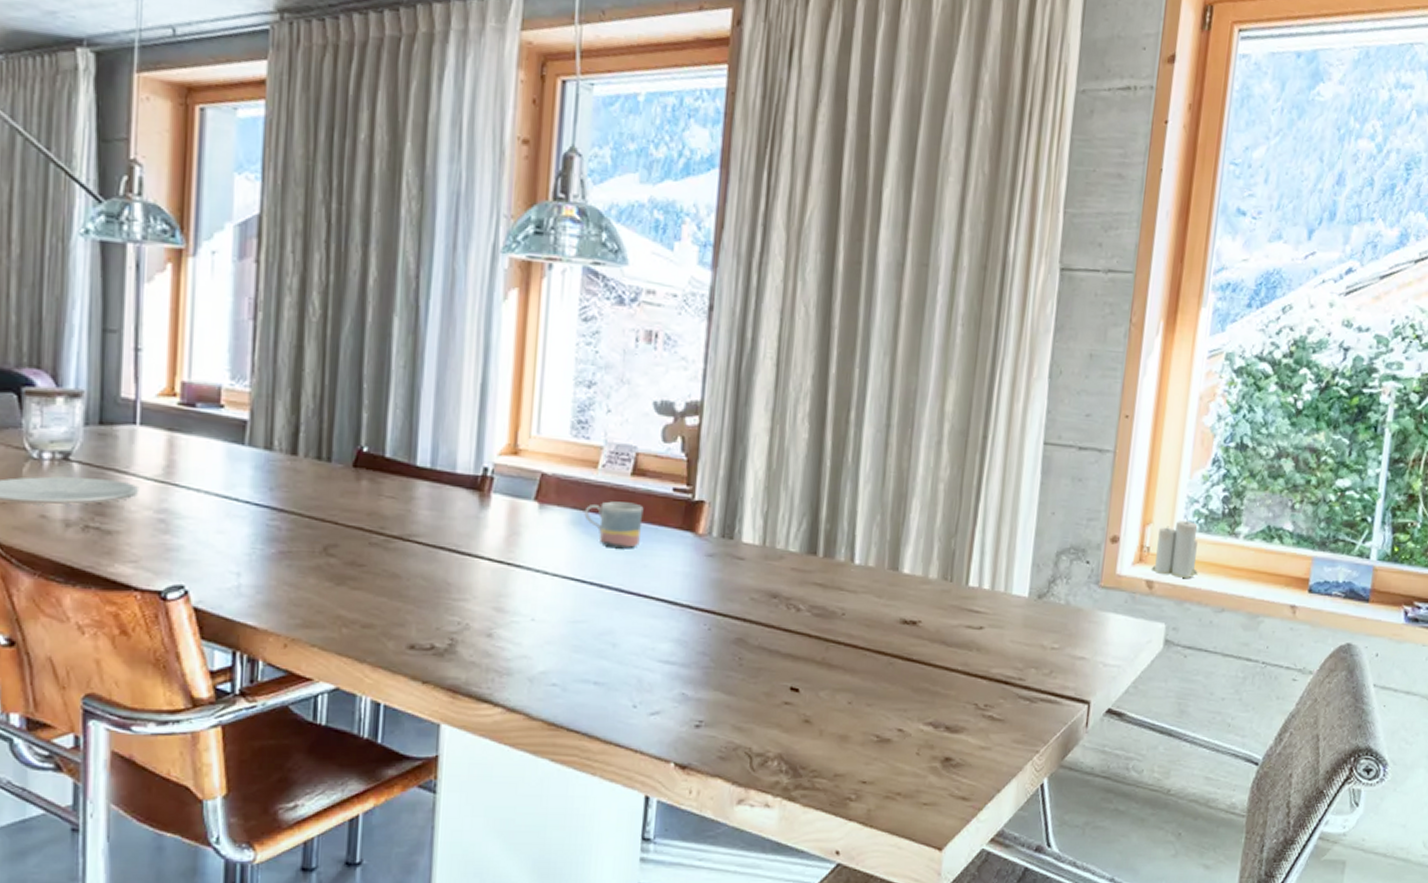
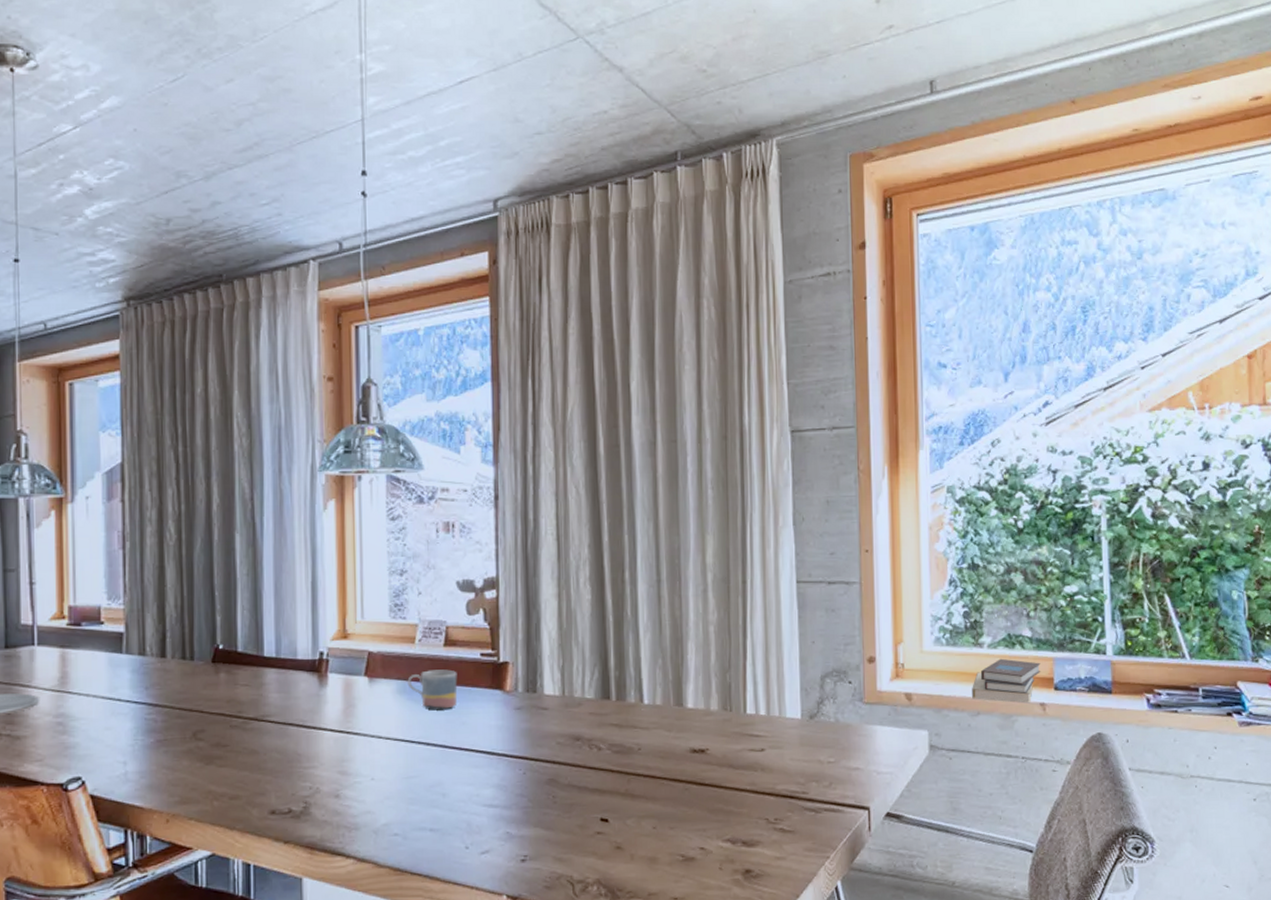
candle: present [1150,517,1198,579] -> none [907,633,951,689]
books: none [1218,552,1298,604] -> present [972,658,1041,704]

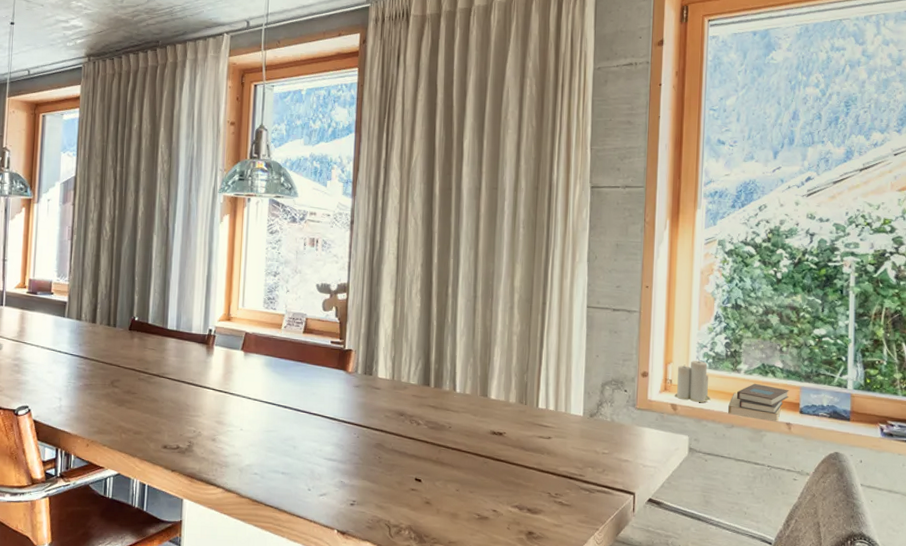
mug: present [407,669,458,709] -> none [273,350,312,381]
candle: none [907,633,951,689] -> present [674,358,711,403]

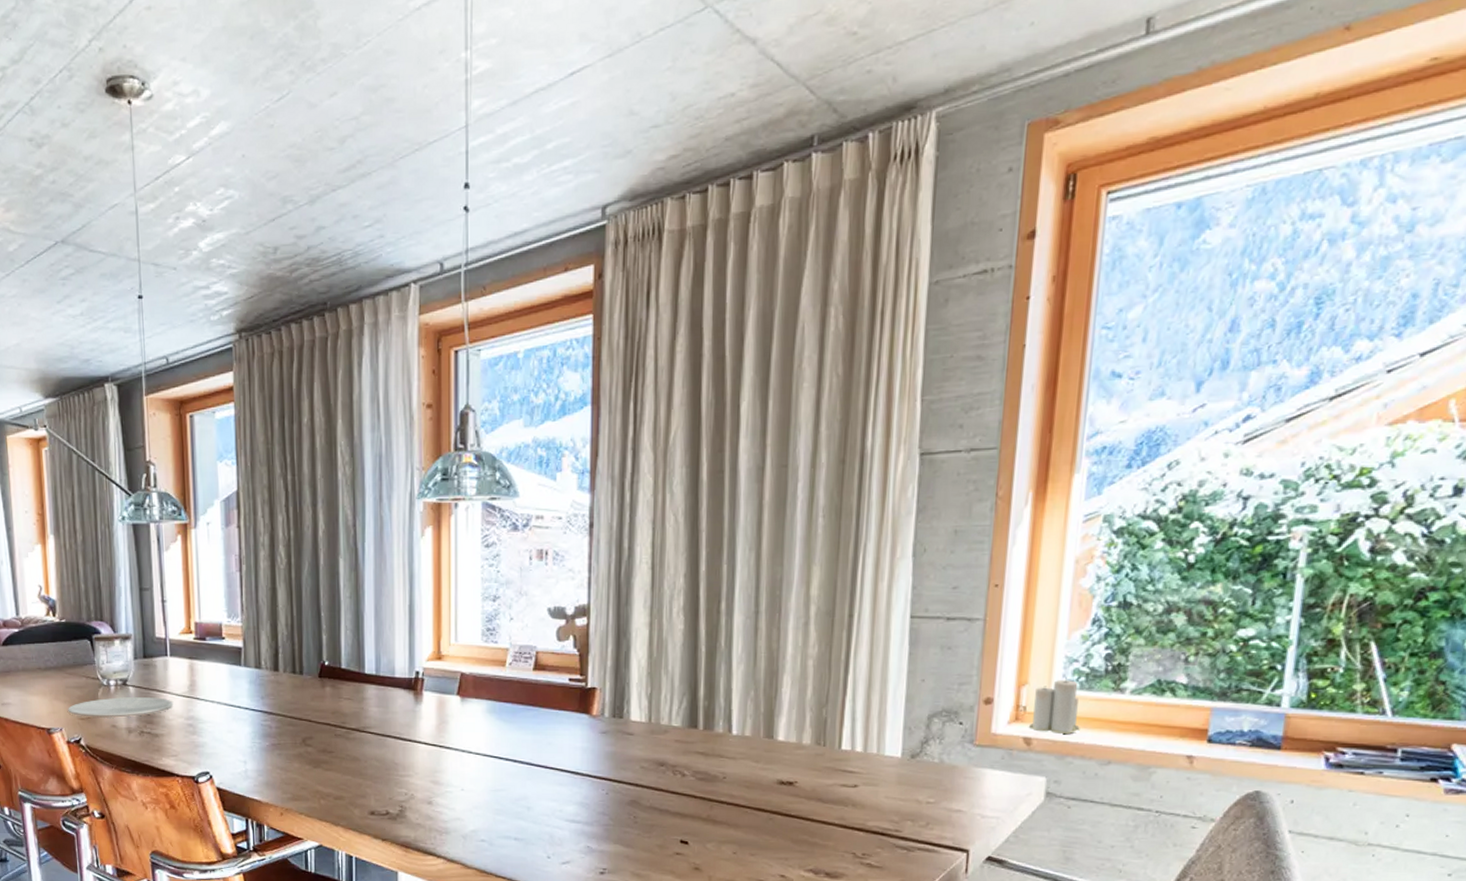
books: present [728,383,789,422] -> none [1104,705,1194,755]

